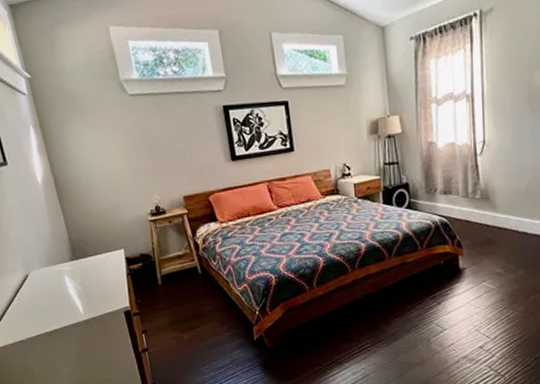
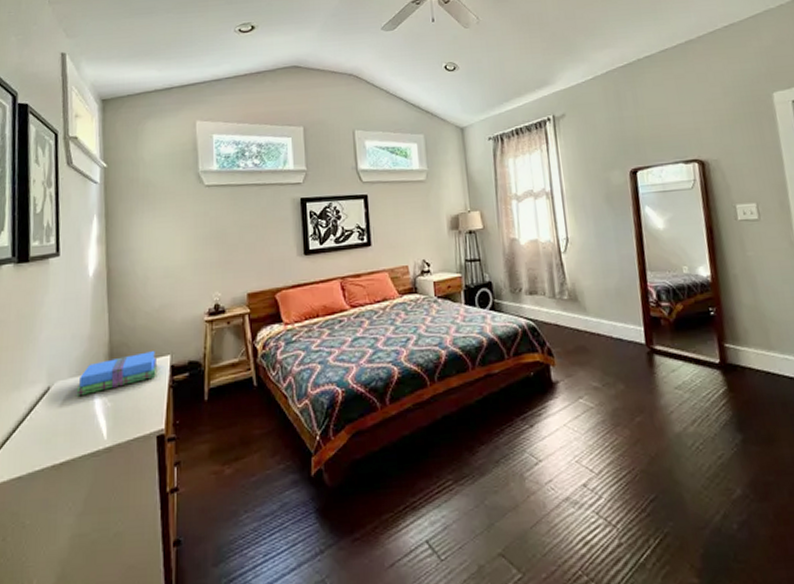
books: none [50,246,115,282] -> present [76,351,158,397]

